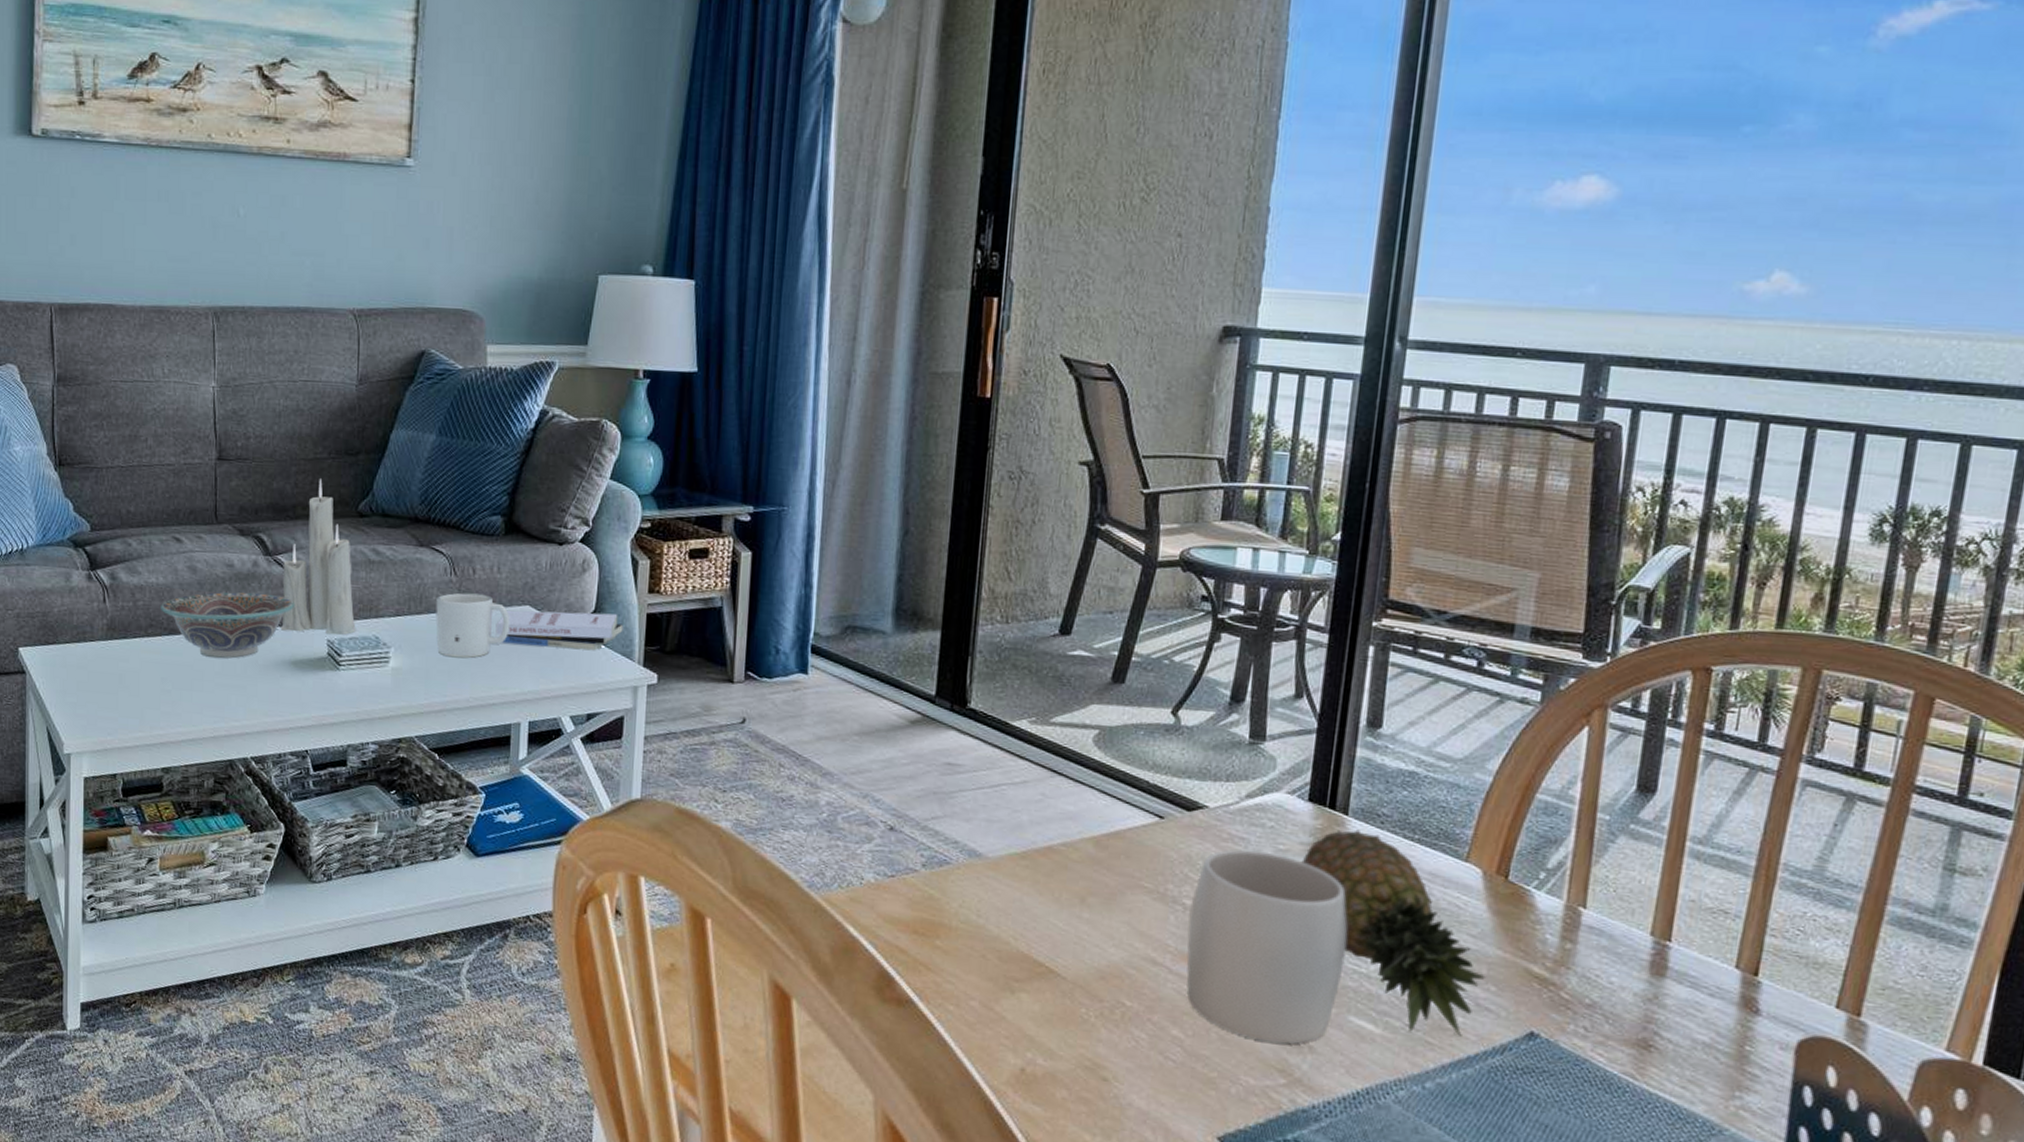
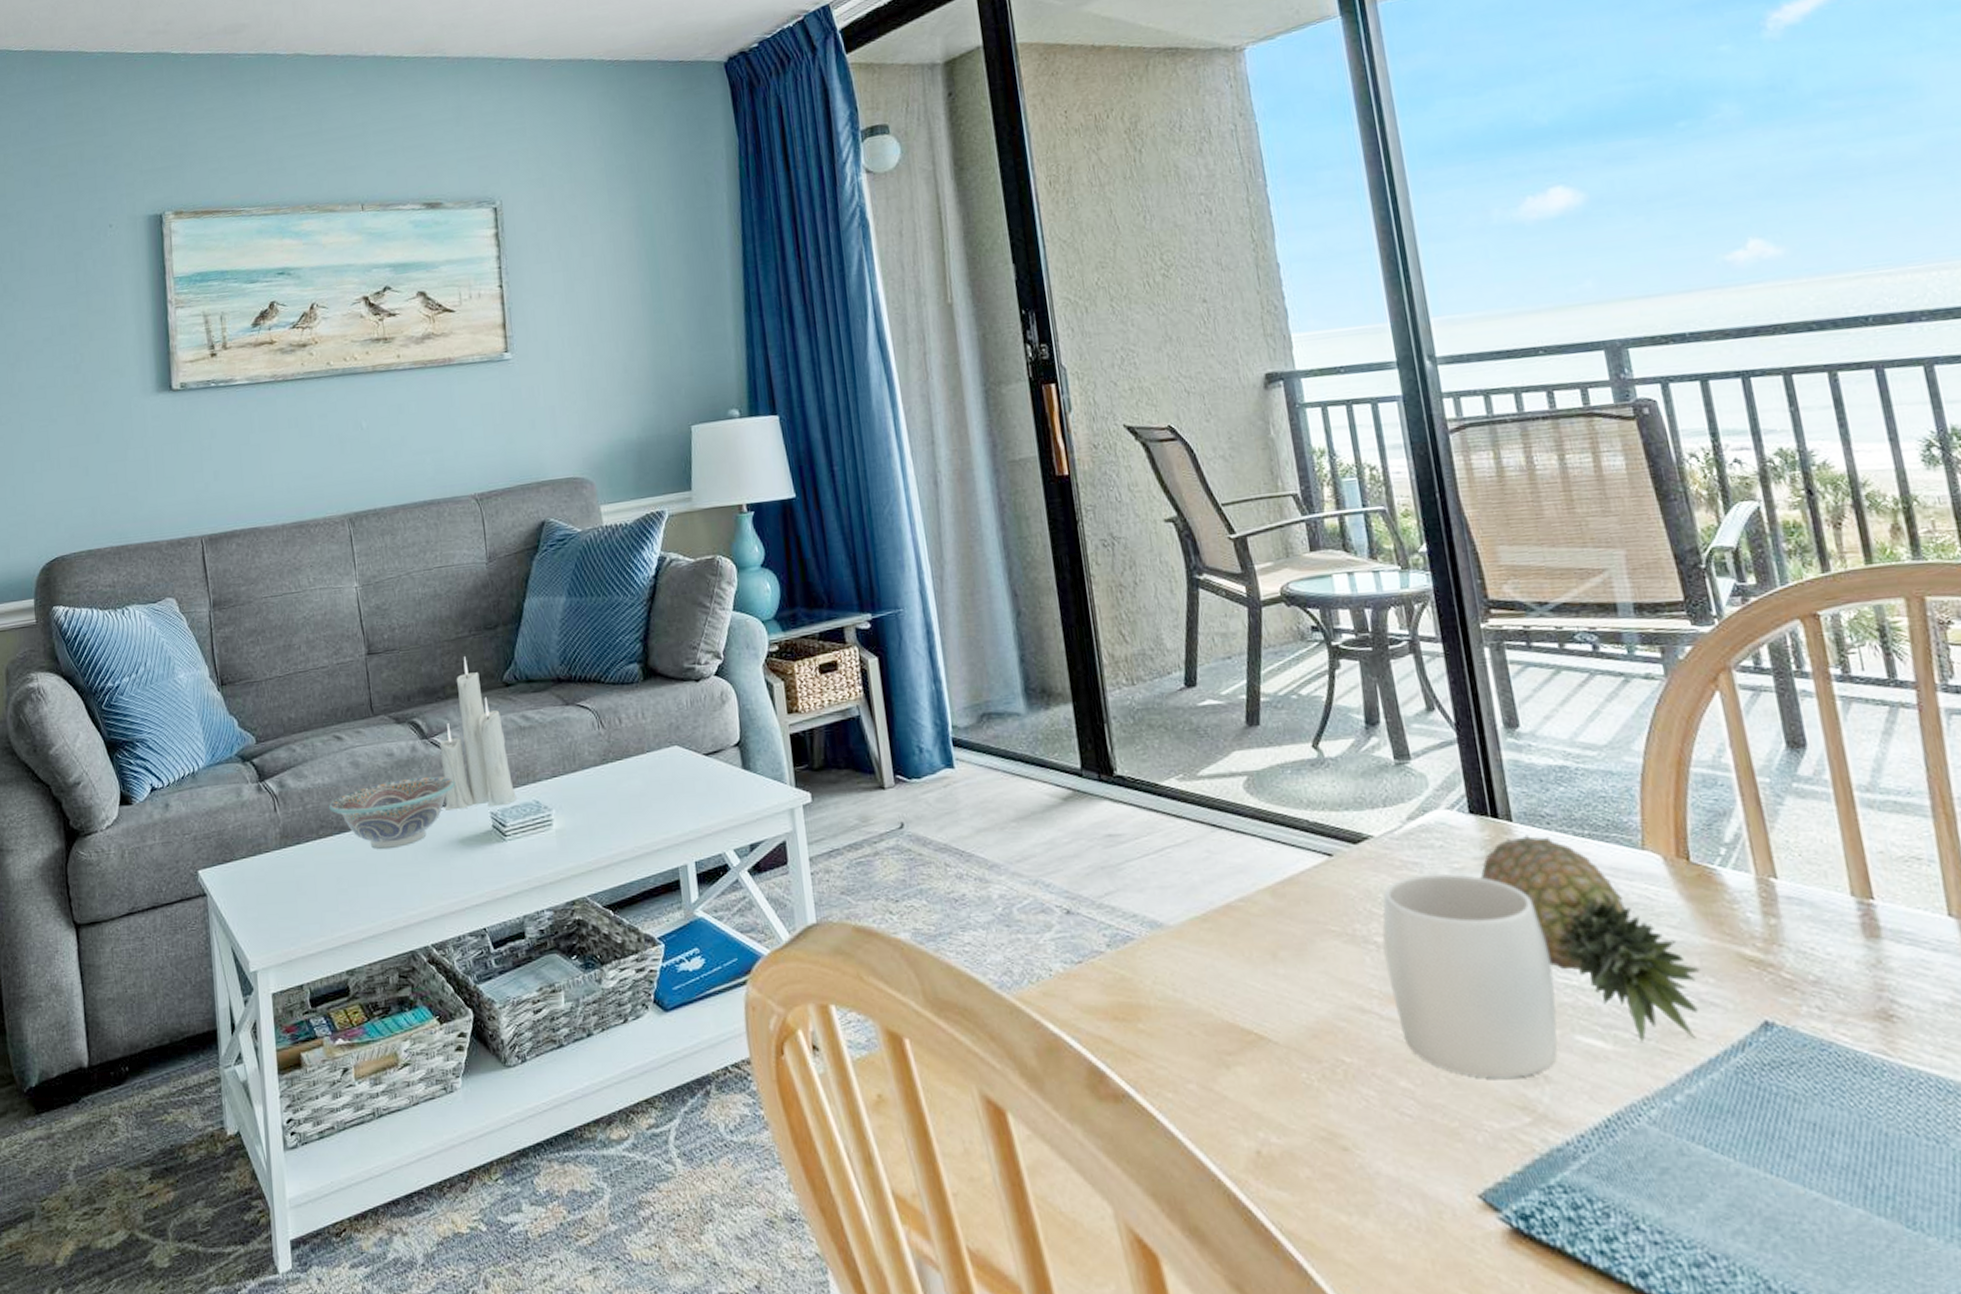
mug: present [435,592,511,659] -> none [587,742,663,810]
books: present [495,609,624,651] -> none [648,740,770,787]

